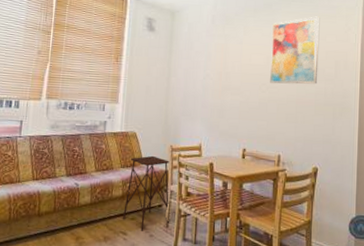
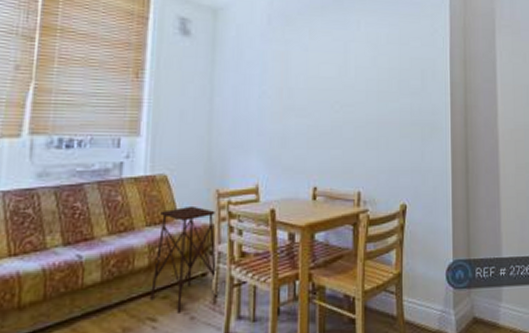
wall art: present [270,16,320,85] -> none [344,15,402,101]

